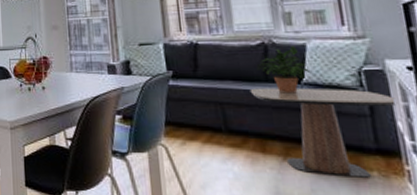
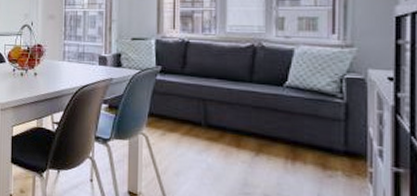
side table: present [249,88,398,178] -> none [233,87,373,176]
potted plant: present [257,46,311,94] -> none [243,50,295,95]

